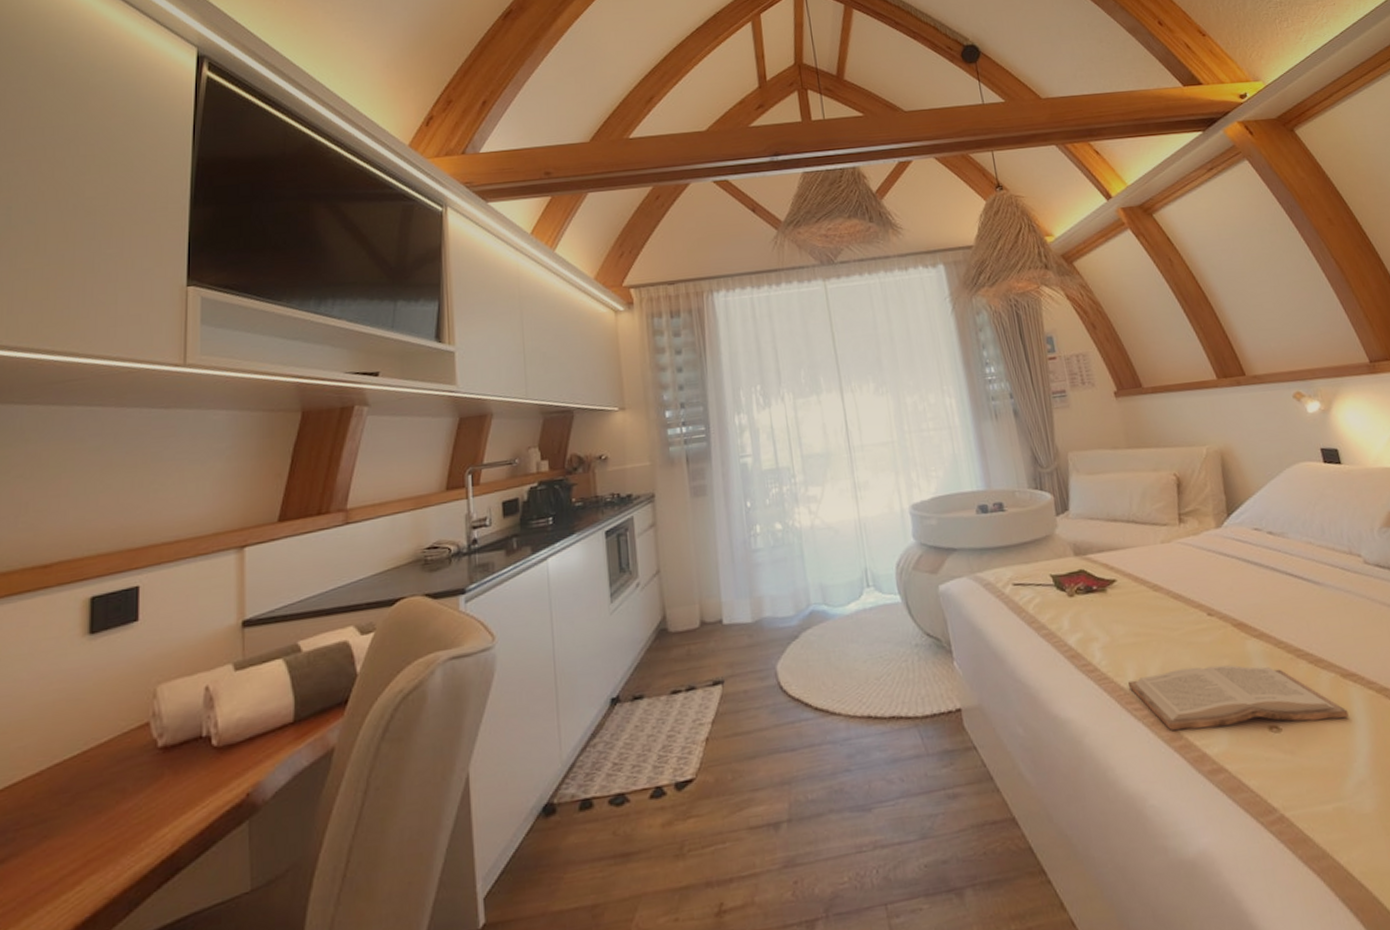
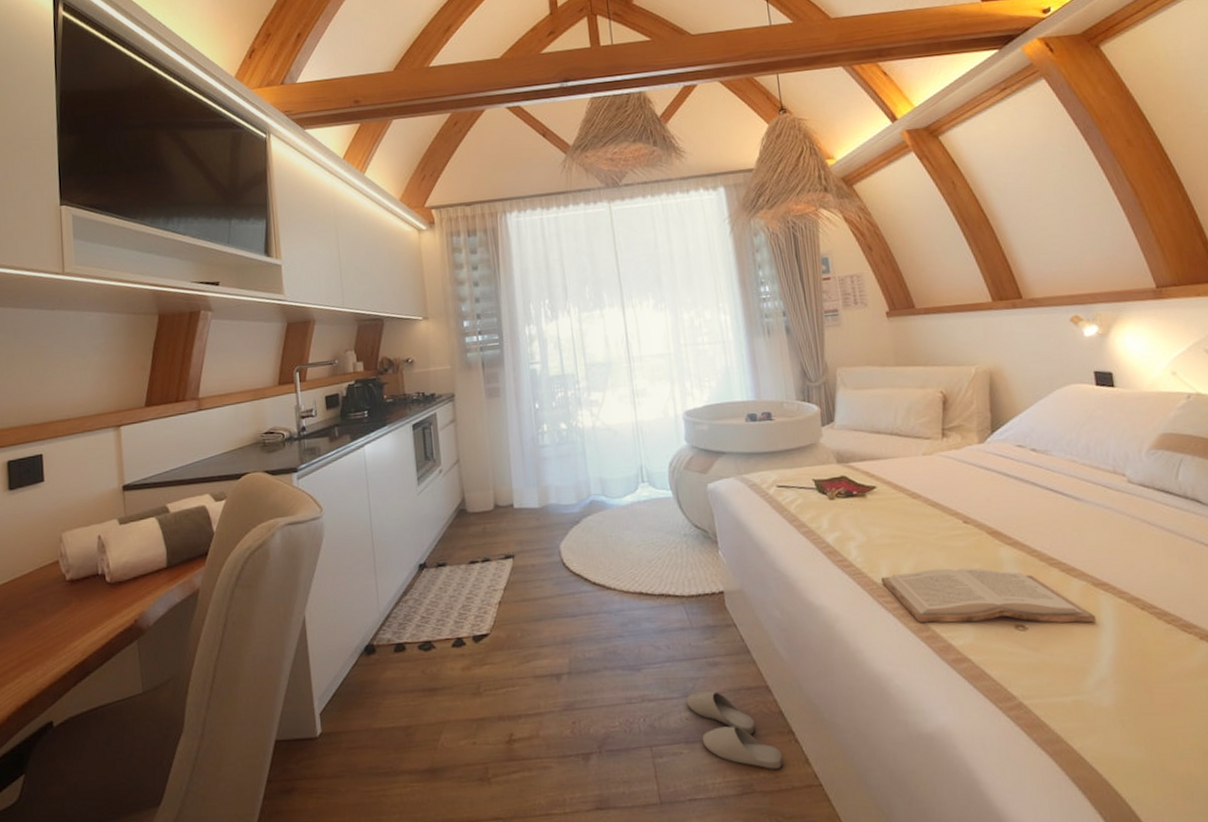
slippers: none [924,829,1036,920] -> present [686,691,784,769]

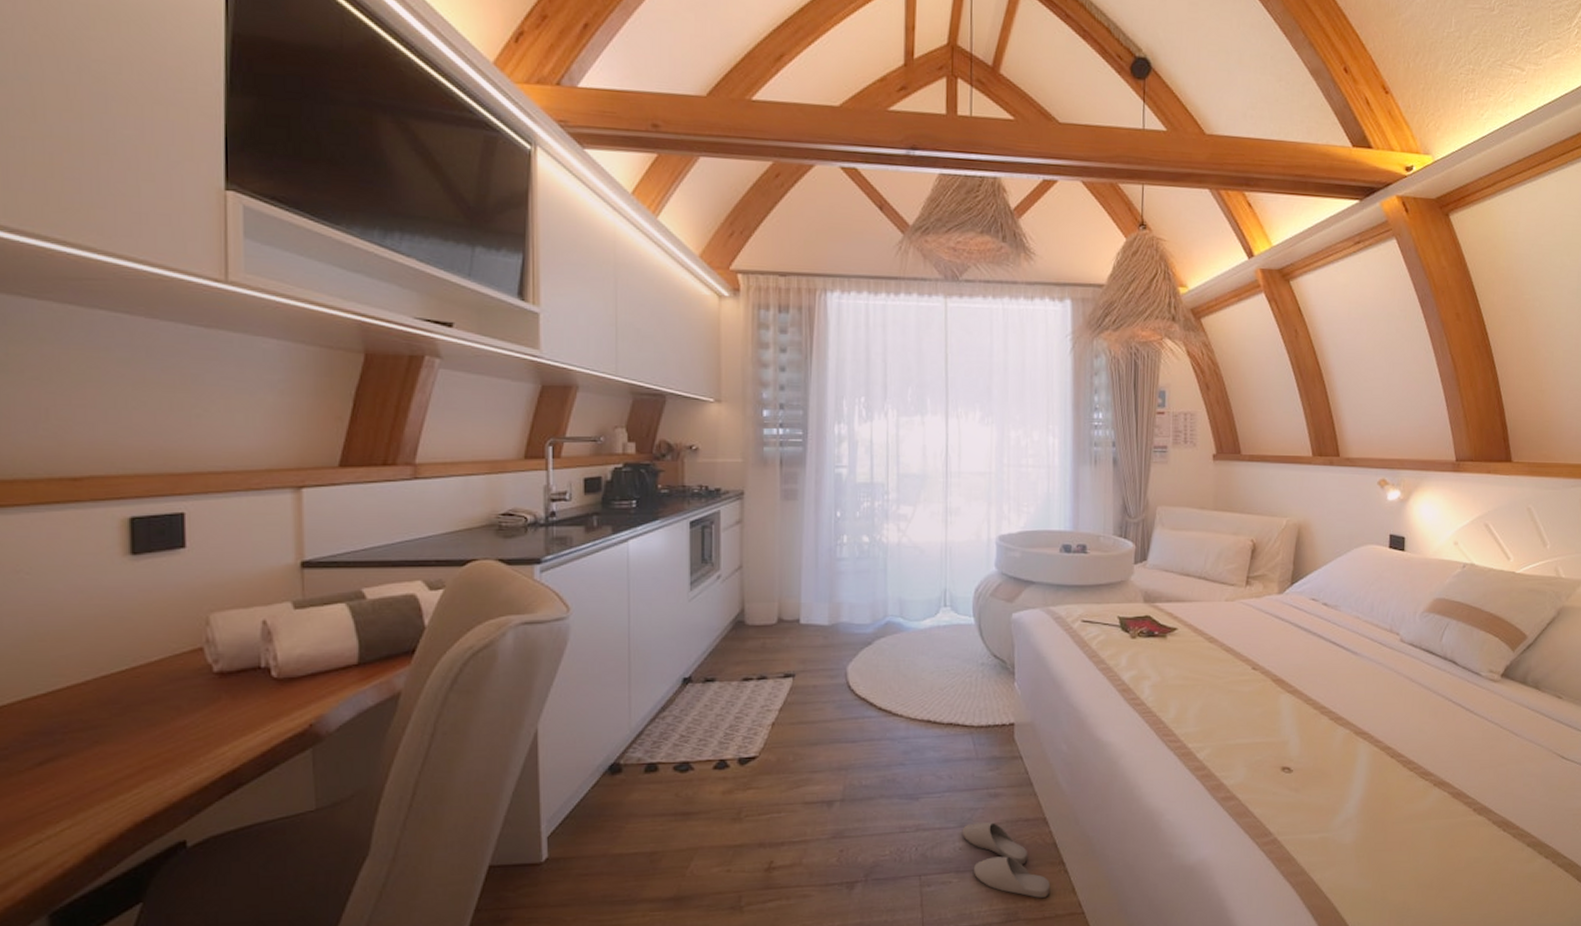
book: present [881,568,1096,623] -> none [1169,711,1352,768]

